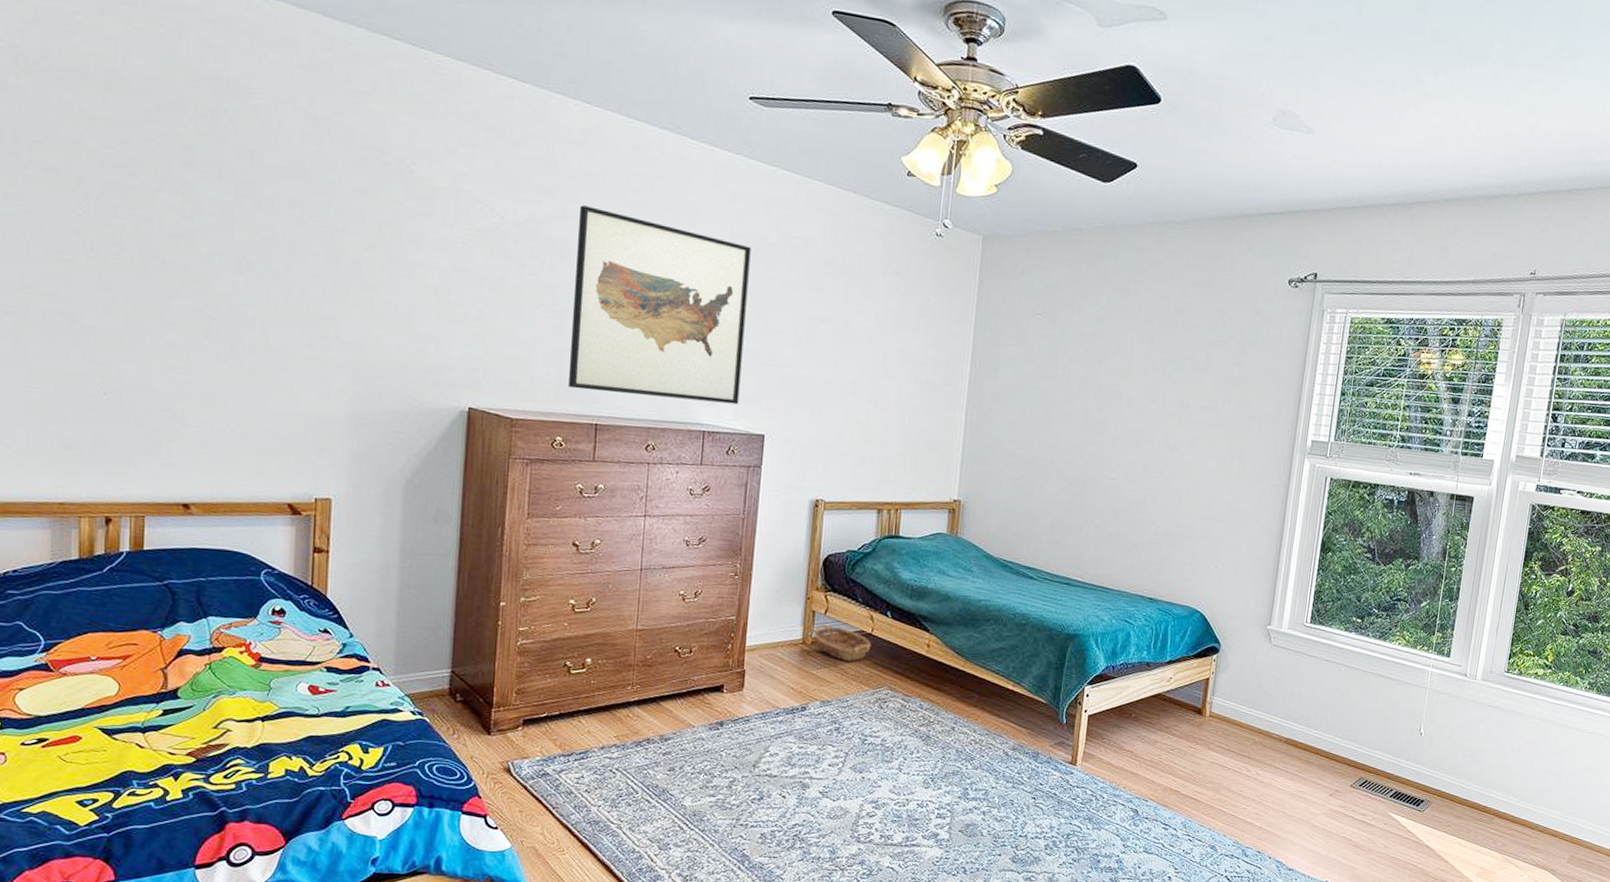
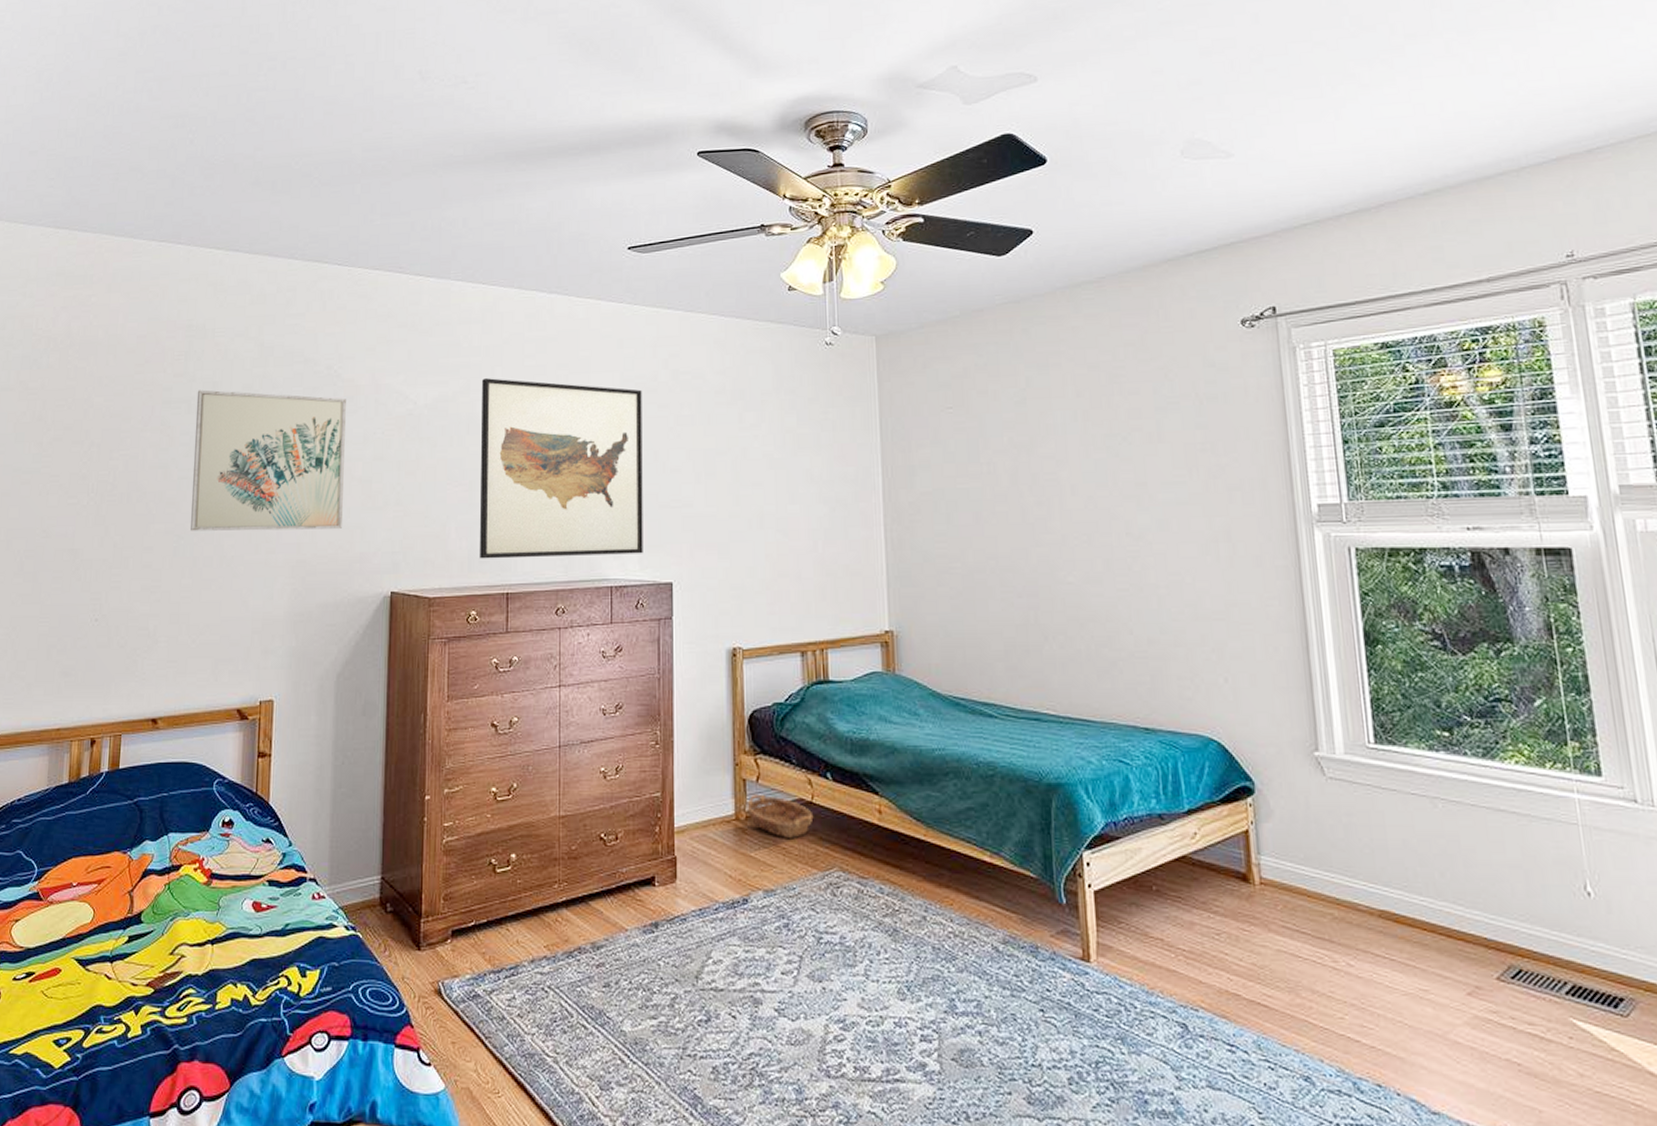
wall art: none [225,156,420,336] -> present [191,390,346,531]

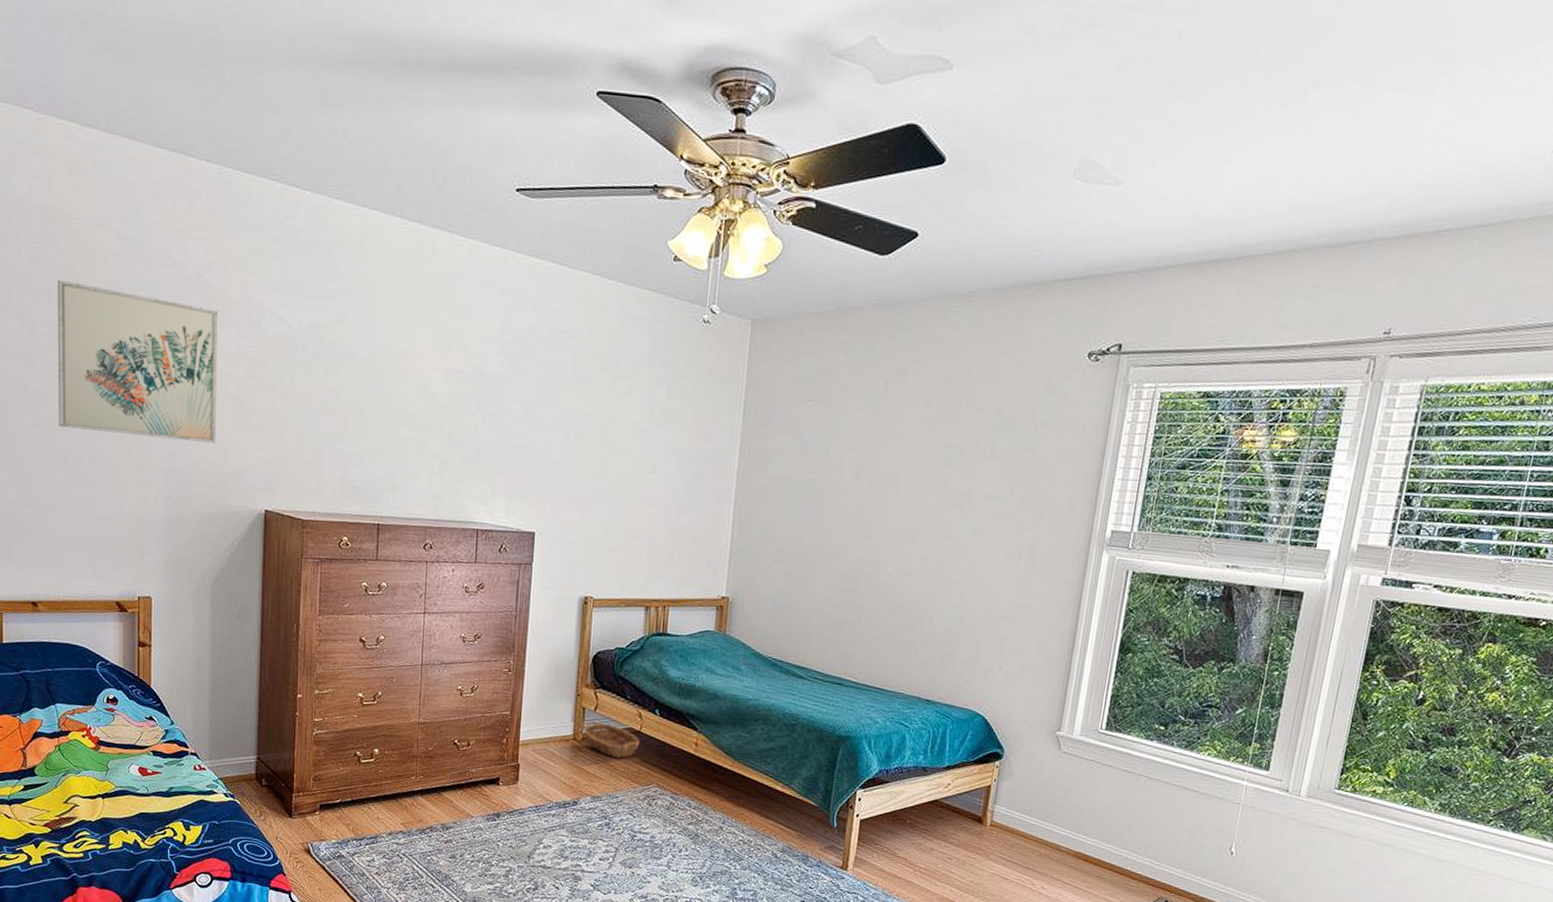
wall art: present [479,378,643,559] -> none [352,309,520,503]

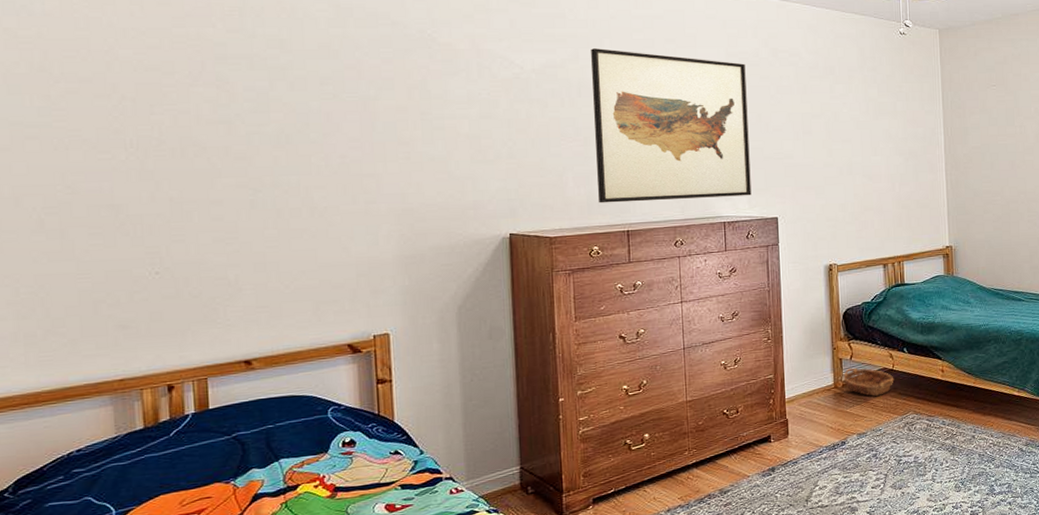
wall art: present [57,279,217,443] -> none [260,47,451,185]
wall art: none [352,309,520,503] -> present [591,48,752,203]

